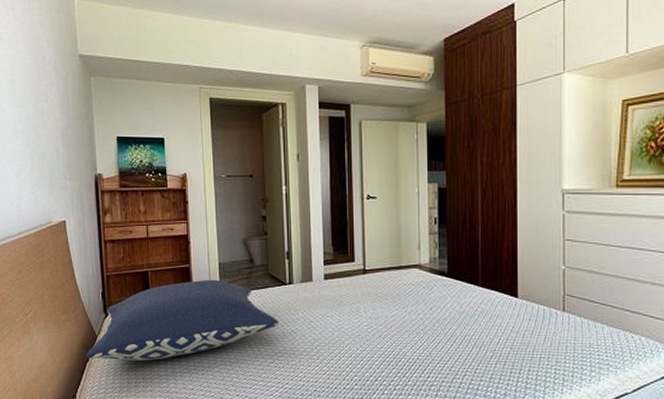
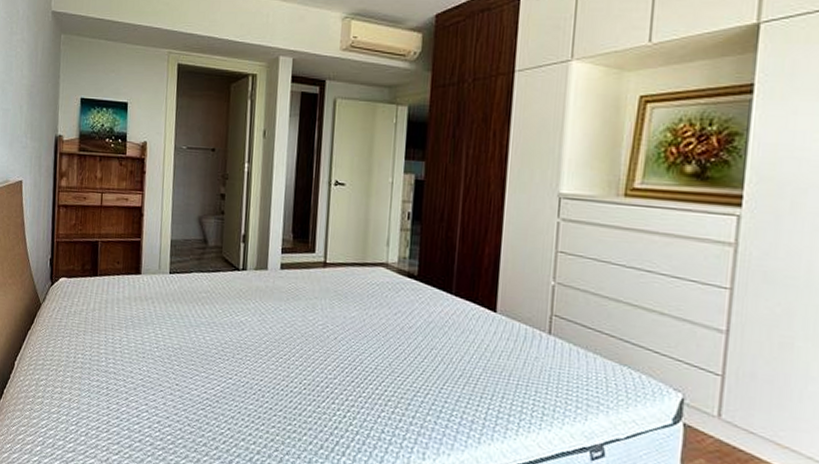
pillow: present [85,279,279,361] -> none [28,256,228,337]

